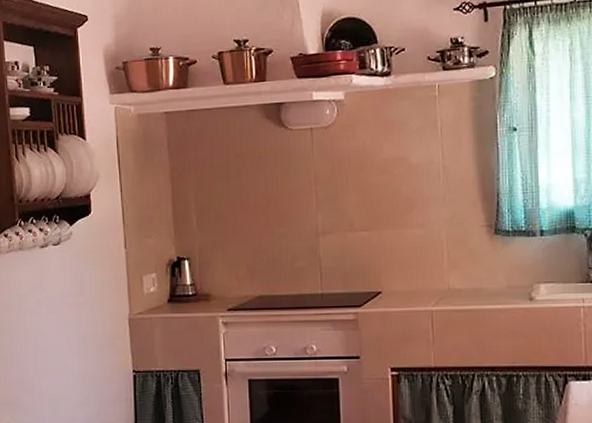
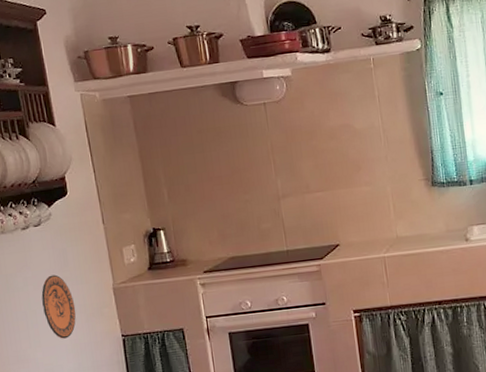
decorative plate: none [53,298,88,369] -> present [41,274,76,339]

